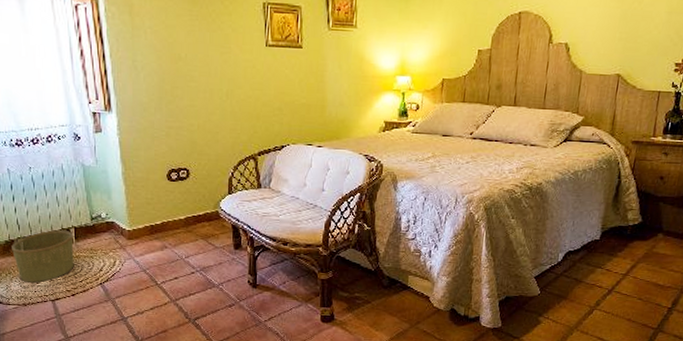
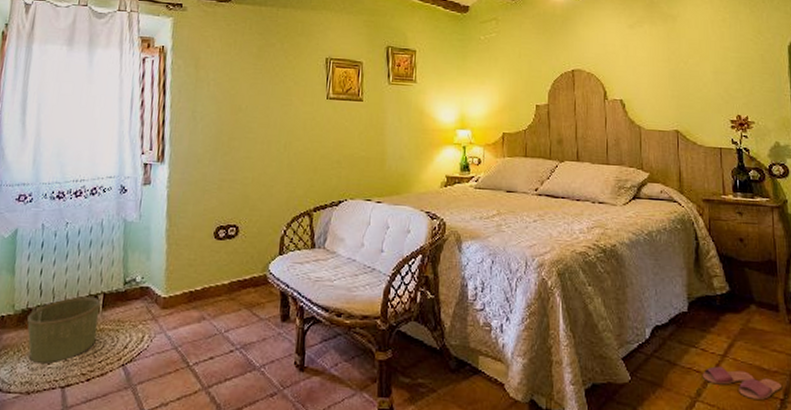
slippers: none [603,283,673,308] -> present [702,366,783,400]

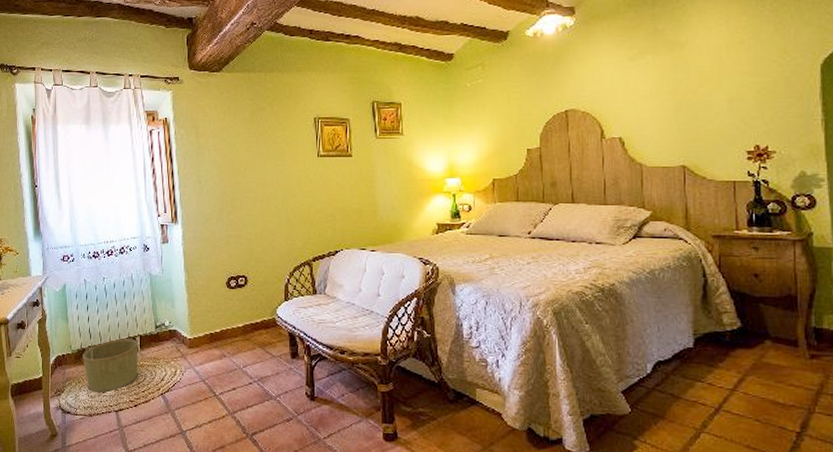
slippers: present [702,366,783,400] -> none [708,400,799,432]

